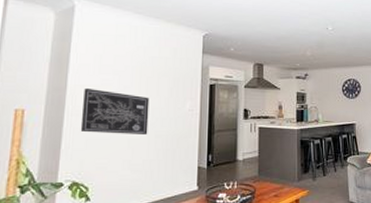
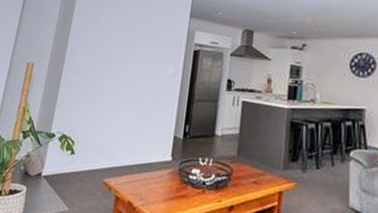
wall art: present [80,87,150,134] -> none [73,47,135,97]

